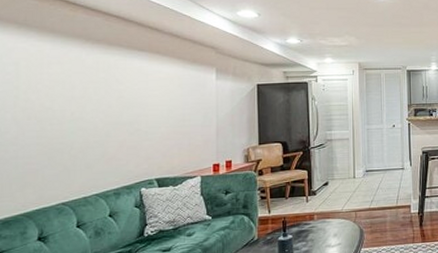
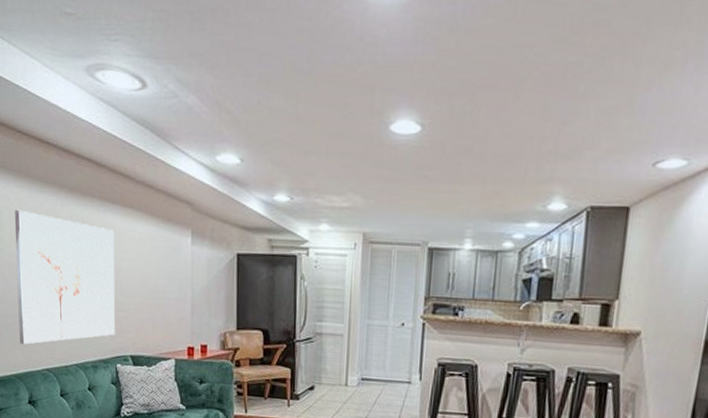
wall art: none [31,60,142,183] -> present [15,209,115,345]

